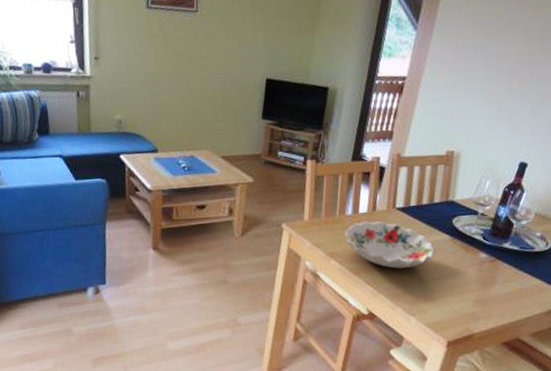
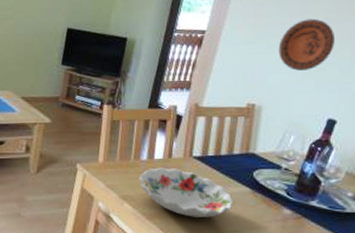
decorative plate: none [475,61,527,115] -> present [278,18,335,71]

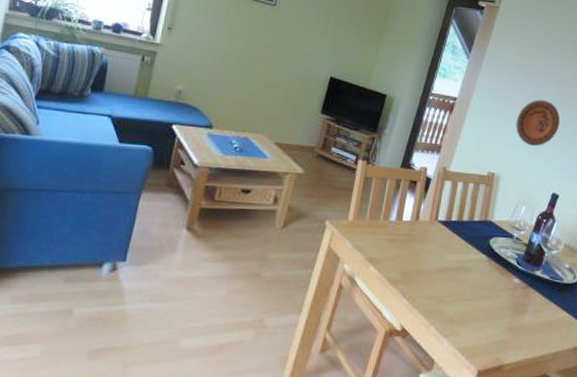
decorative bowl: present [139,167,233,218] -> none [386,230,471,284]

